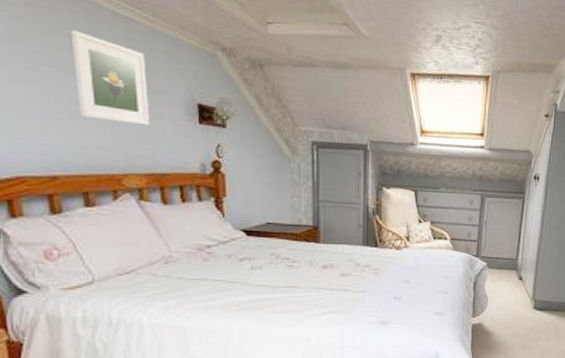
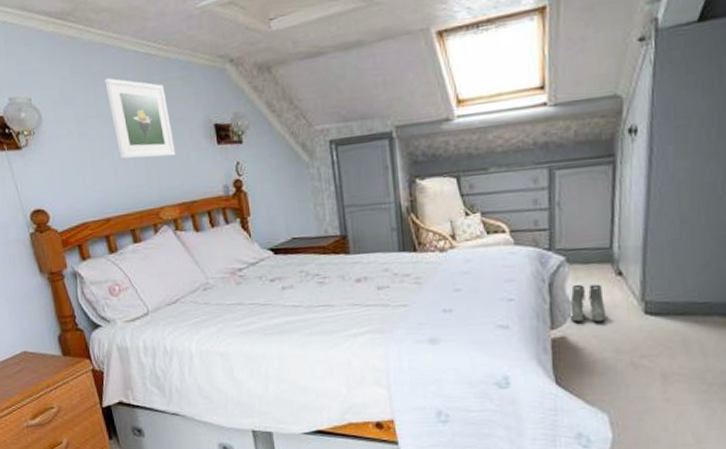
boots: none [486,285,509,313] -> present [569,284,605,322]

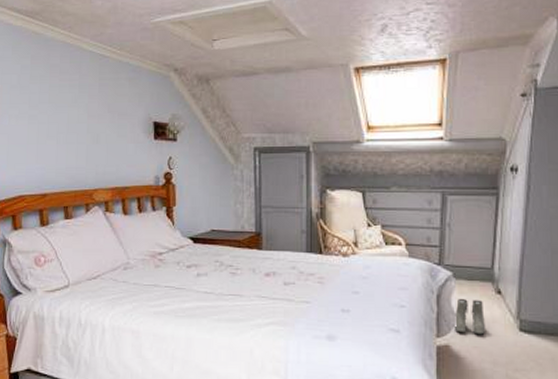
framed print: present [105,78,176,160] -> none [60,71,116,145]

